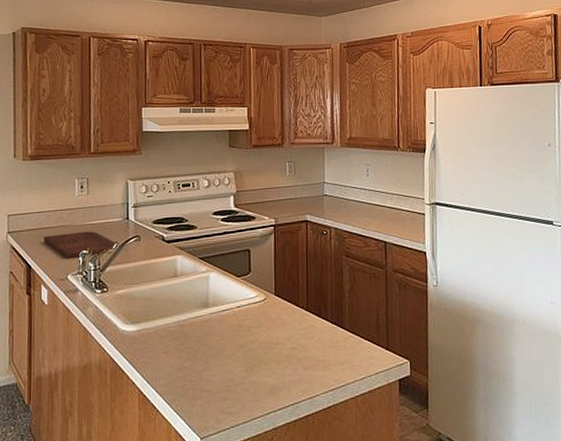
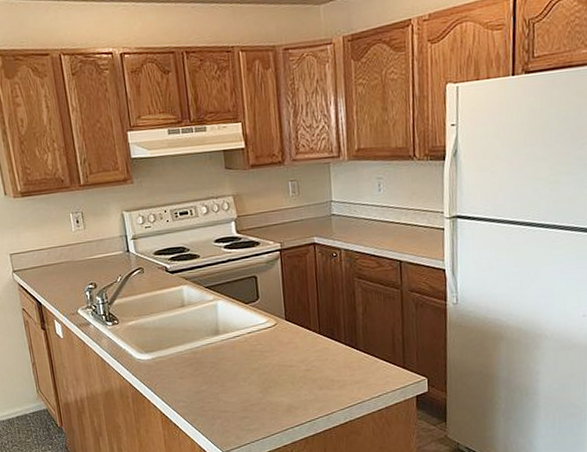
cutting board: present [43,231,119,259] -> none [48,265,124,294]

